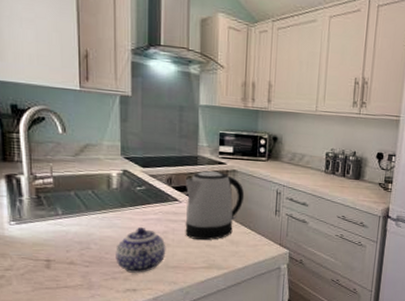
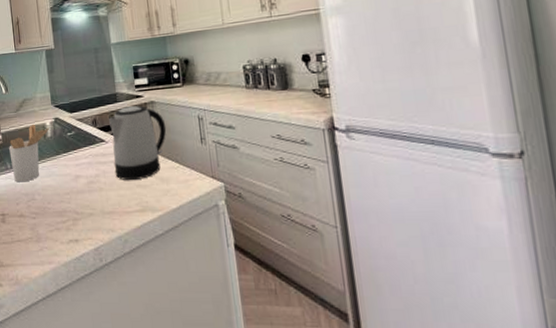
utensil holder: none [62,172,116,230] -> present [9,124,50,183]
teapot: present [116,227,166,273] -> none [56,173,101,222]

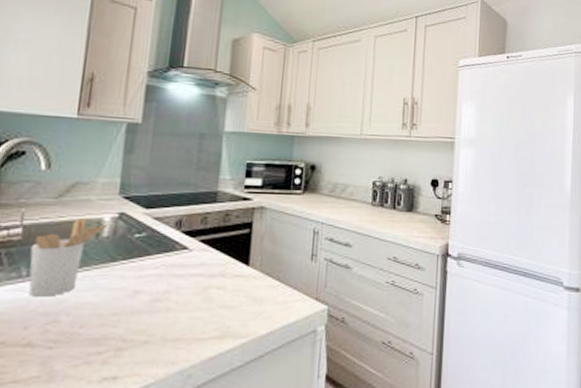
kettle: present [109,105,167,181] -> none [193,208,274,300]

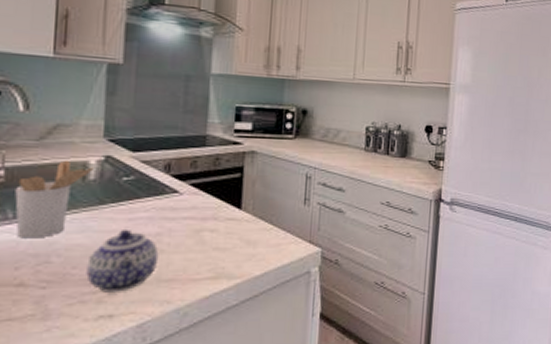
teapot: none [93,288,166,353] -> present [86,230,159,293]

